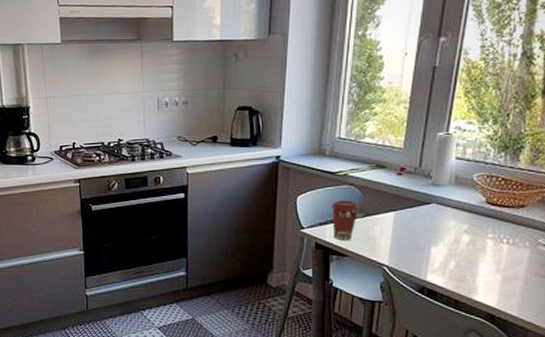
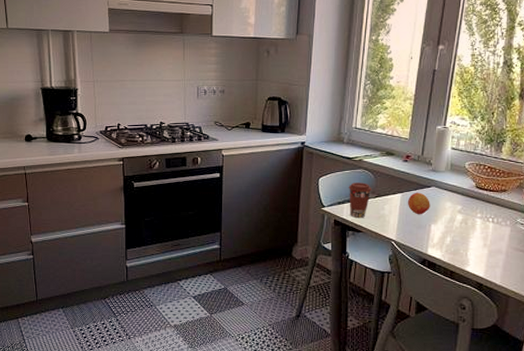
fruit: none [401,210,430,236] -> present [407,192,430,215]

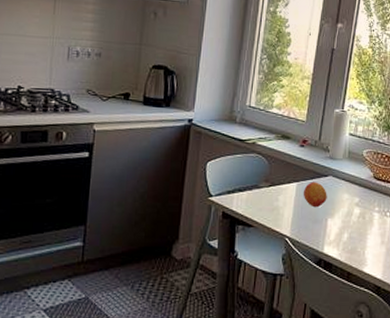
coffee cup: present [348,182,372,218] -> none [239,168,266,210]

